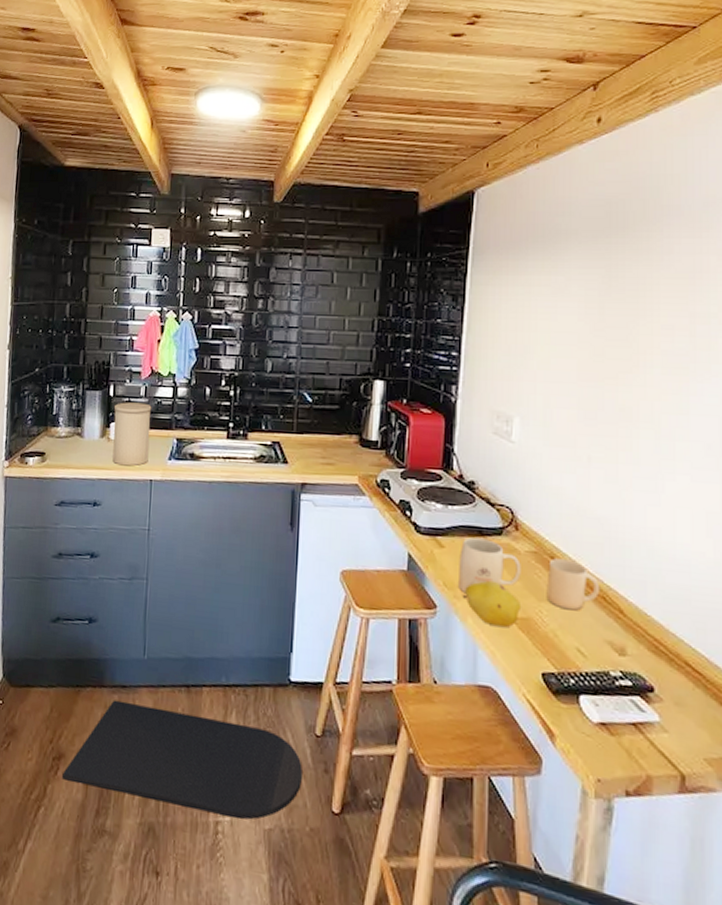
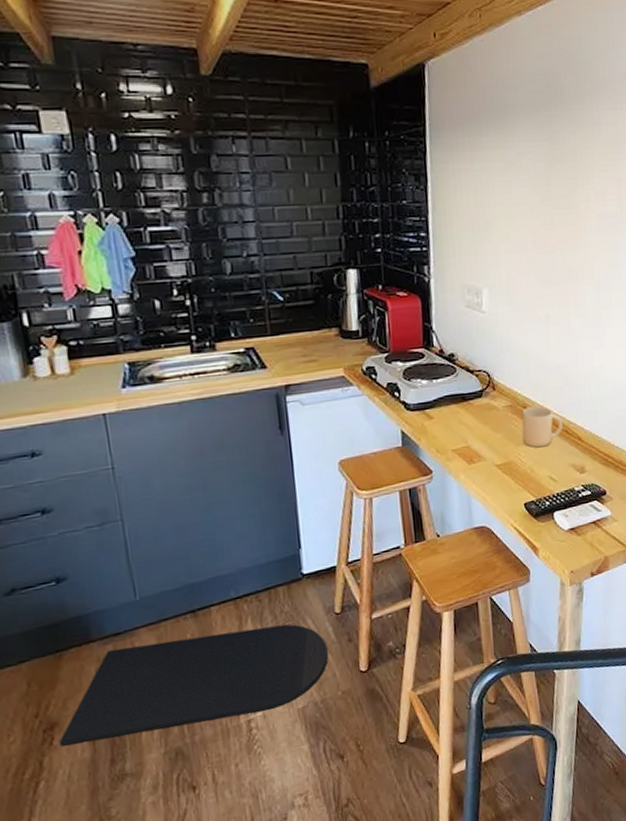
canister: present [112,402,152,467] -> none [33,328,96,405]
mug: present [459,537,521,592] -> none [447,403,501,454]
fruit: present [462,580,522,627] -> none [453,437,504,476]

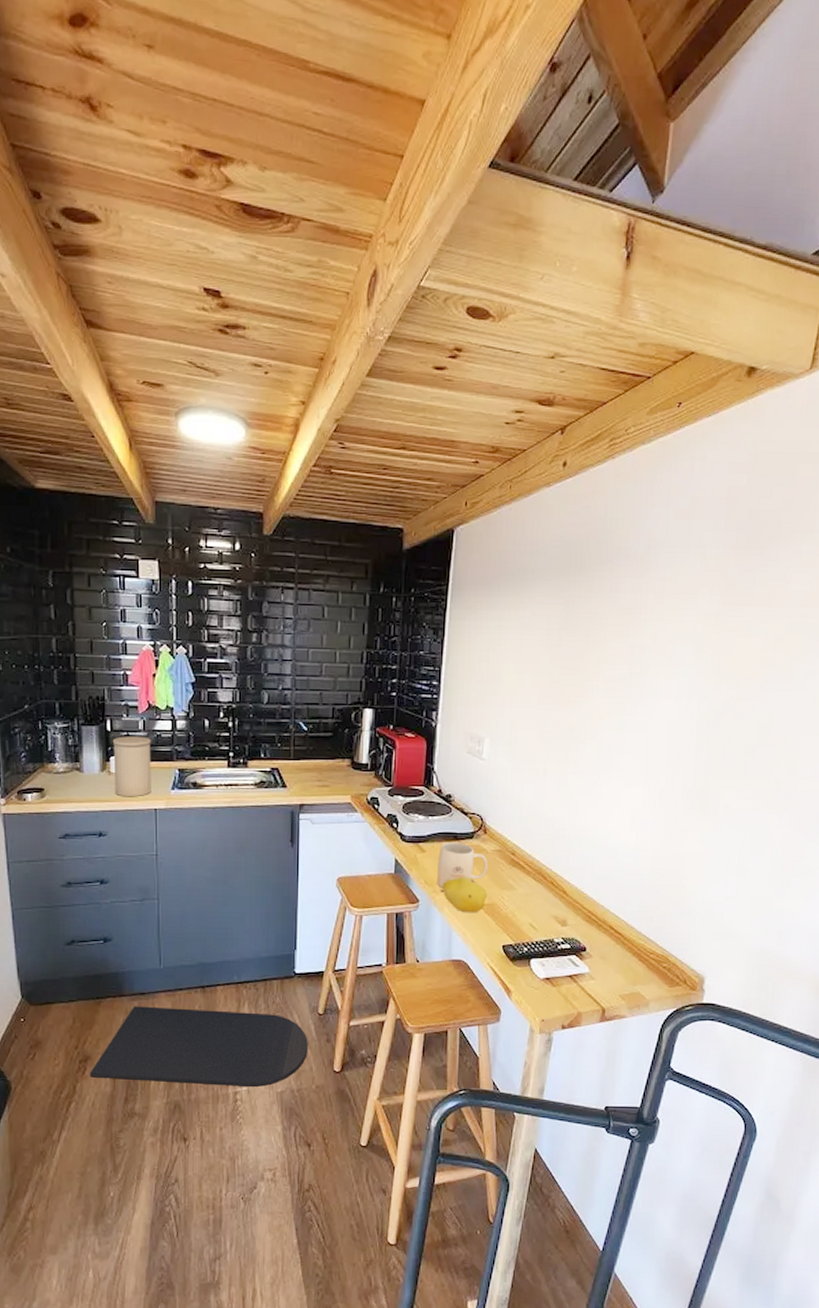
canister: none [33,328,96,405] -> present [112,736,151,797]
mug: none [447,403,501,454] -> present [437,842,488,887]
fruit: none [453,437,504,476] -> present [440,876,488,912]
mug: present [522,406,564,448] -> none [507,854,550,895]

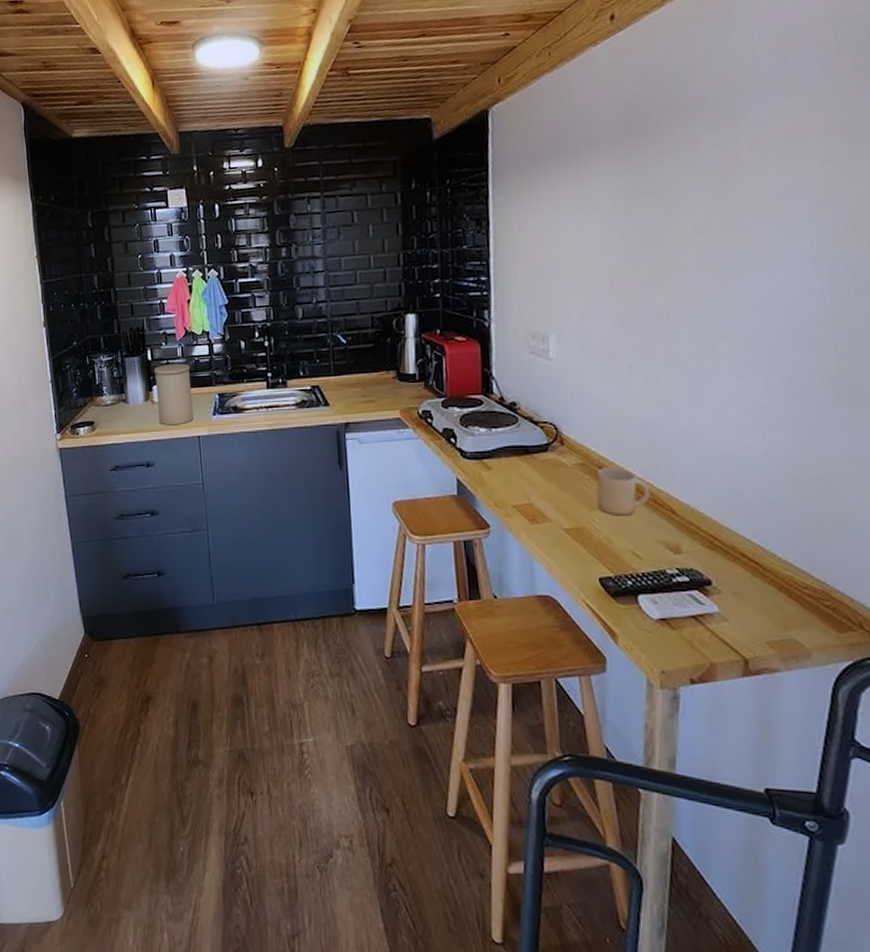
door mat: present [90,1006,308,1087] -> none [152,643,377,739]
mug: present [437,842,488,887] -> none [507,457,570,510]
fruit: present [440,876,488,912] -> none [513,496,574,538]
mug: none [507,854,550,895] -> present [596,468,651,516]

